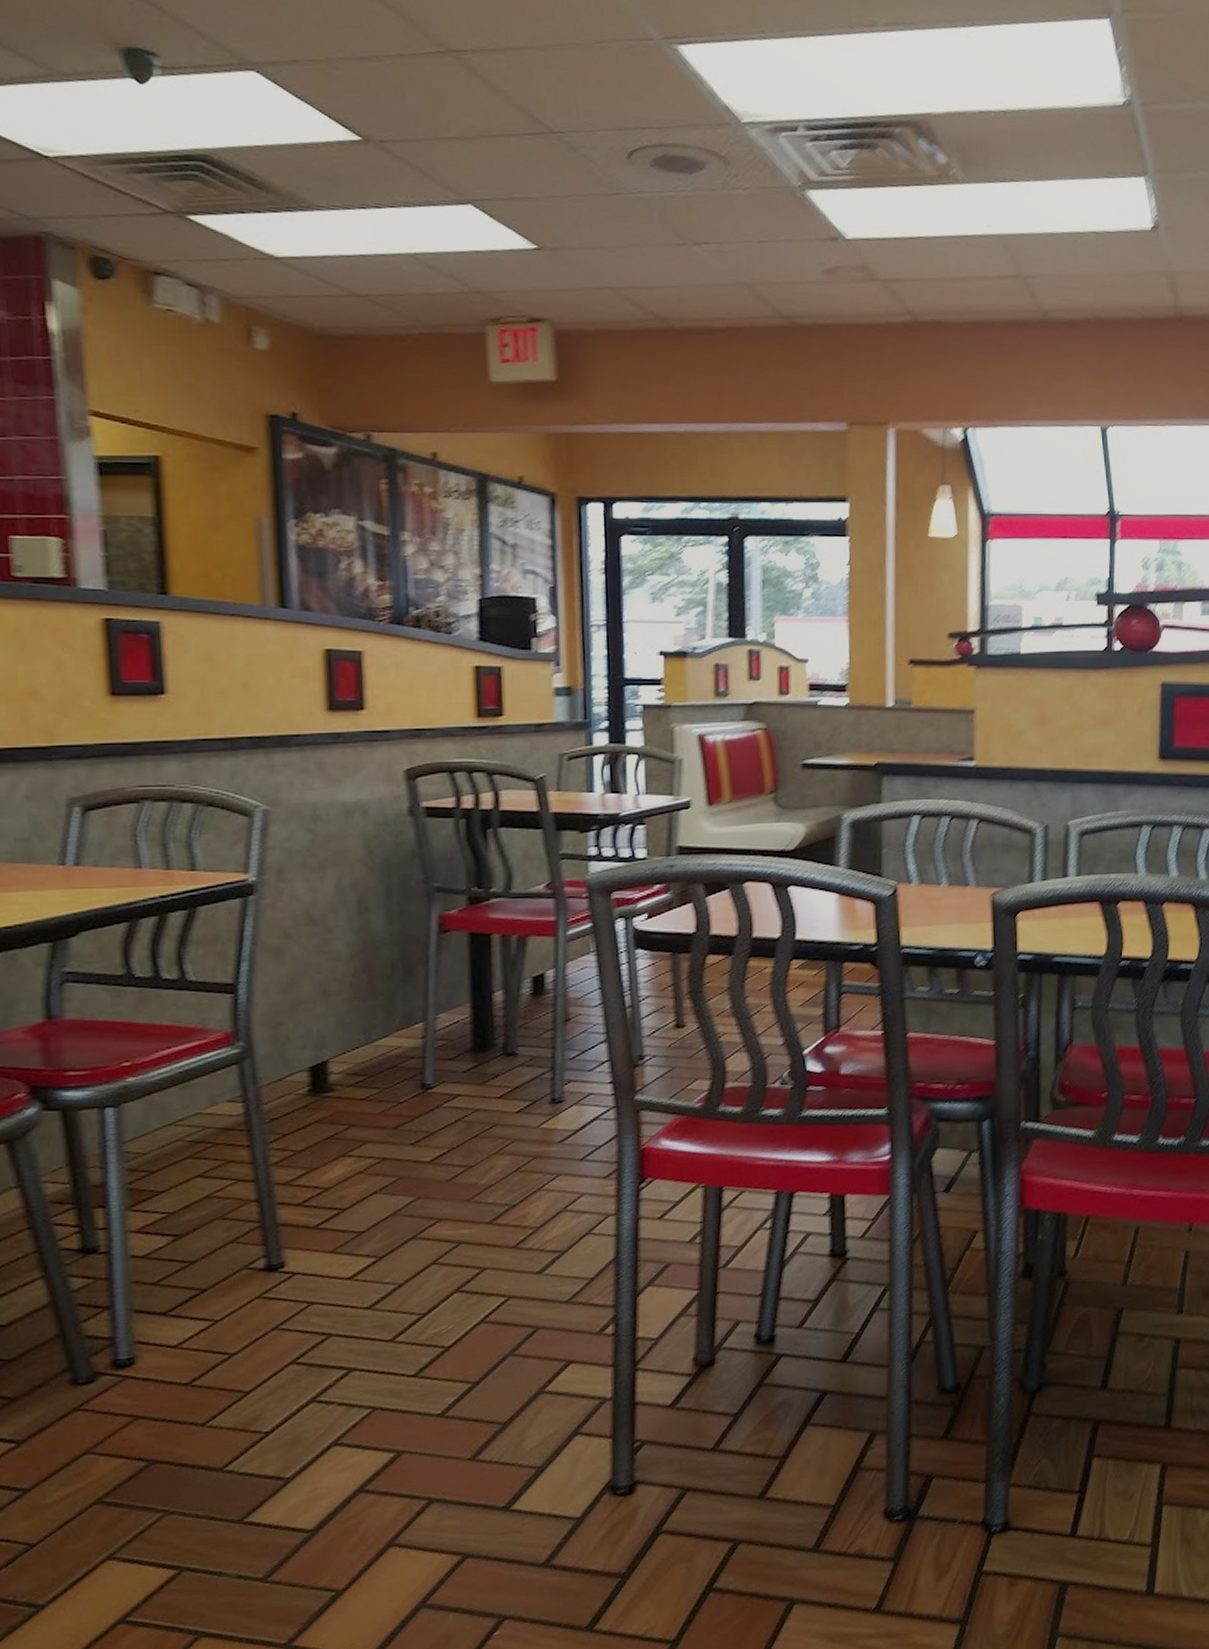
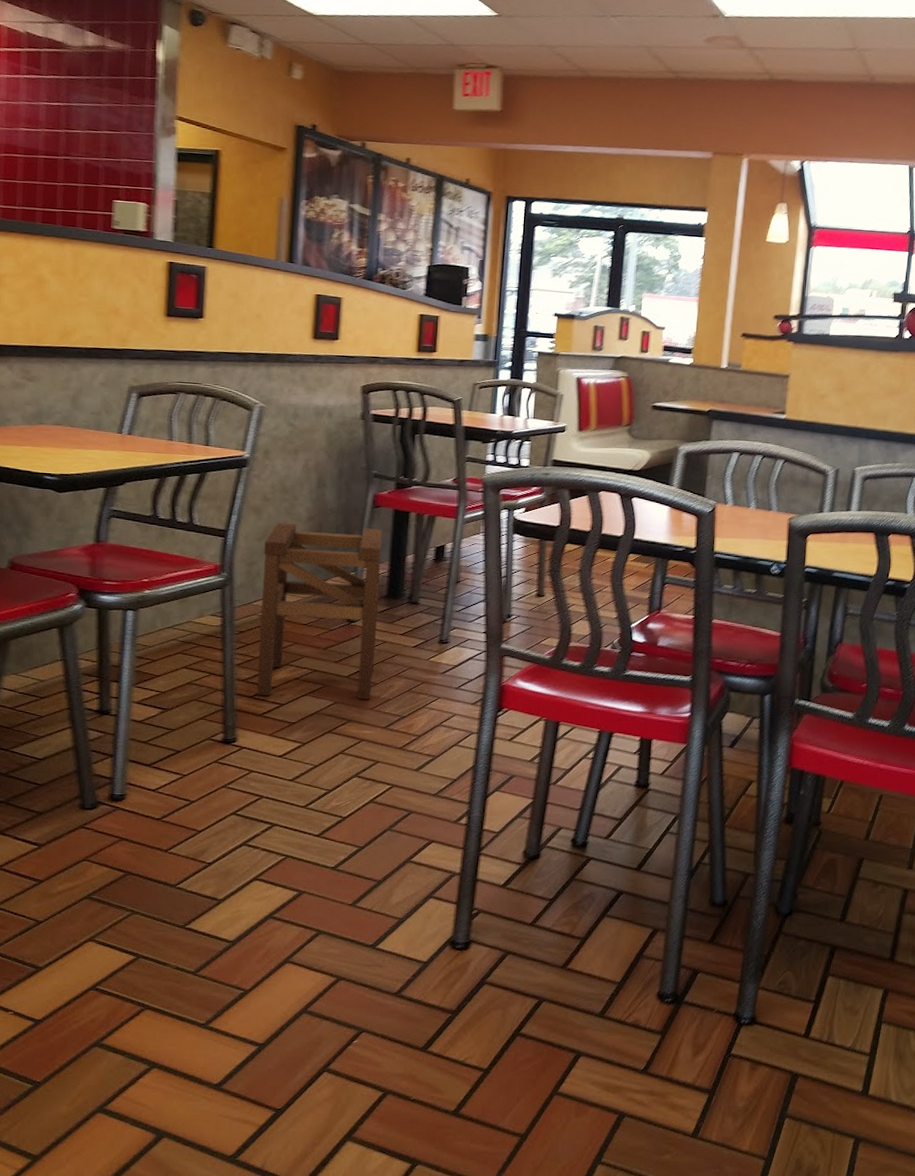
stool: none [292,961,466,1202] -> present [257,522,382,699]

